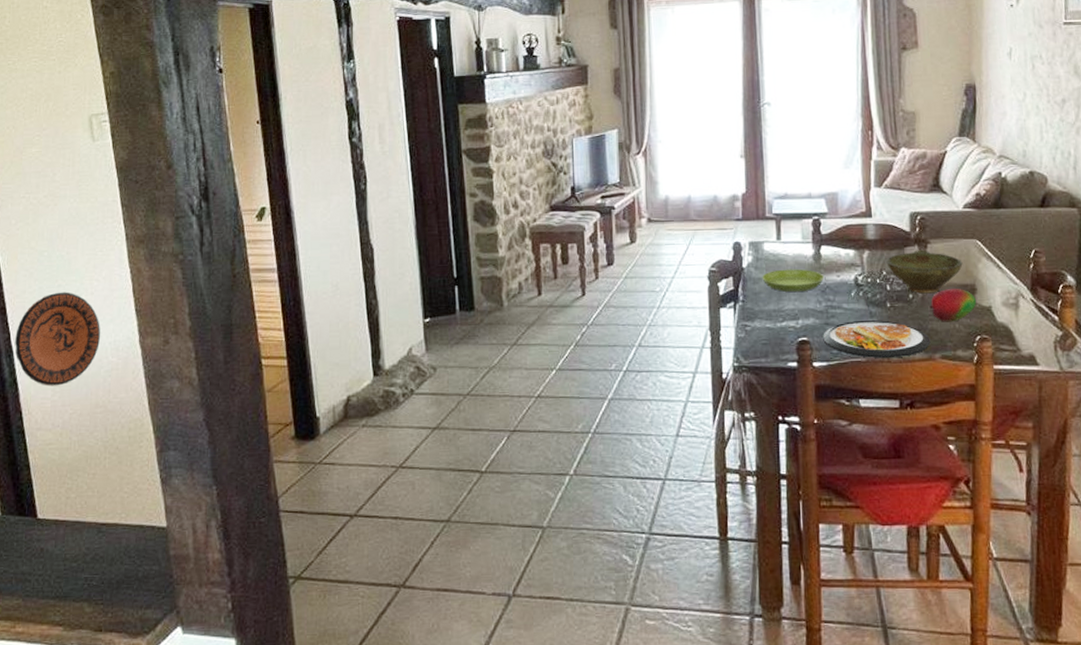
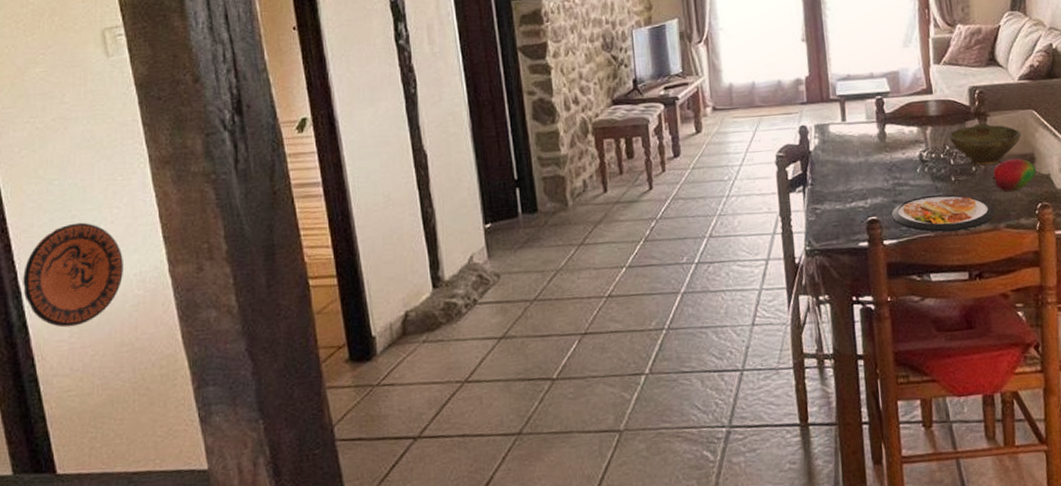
saucer: present [762,269,825,293] -> none [829,148,890,173]

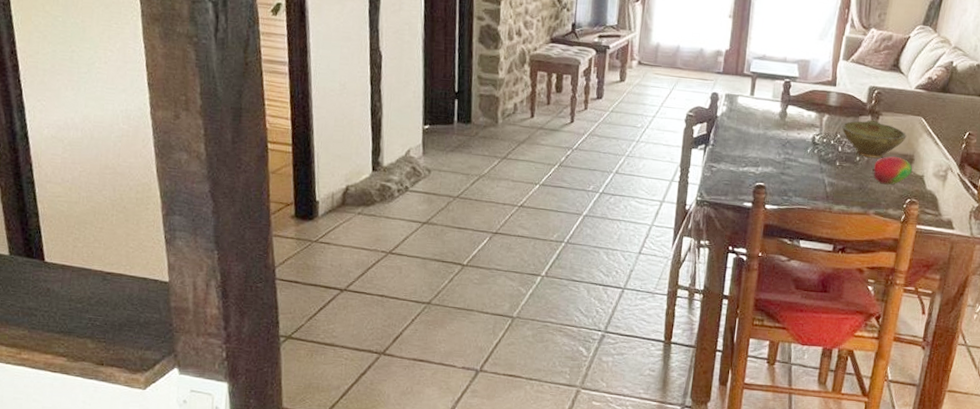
decorative plate: present [23,222,123,328] -> none [27,57,113,145]
dish: present [891,194,995,232] -> none [777,174,868,209]

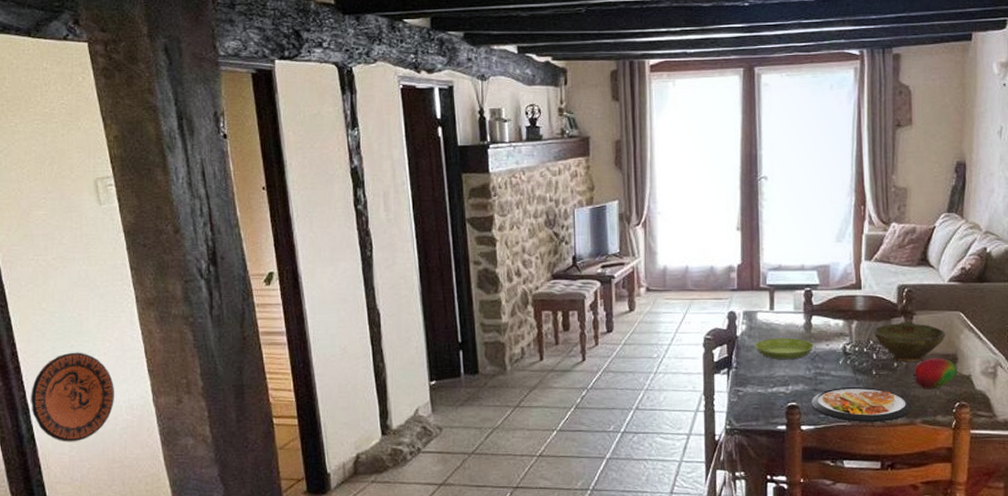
decorative plate: none [27,57,113,145] -> present [31,352,114,442]
saucer: none [732,121,787,144] -> present [755,337,814,360]
dish: none [777,174,868,209] -> present [811,387,912,423]

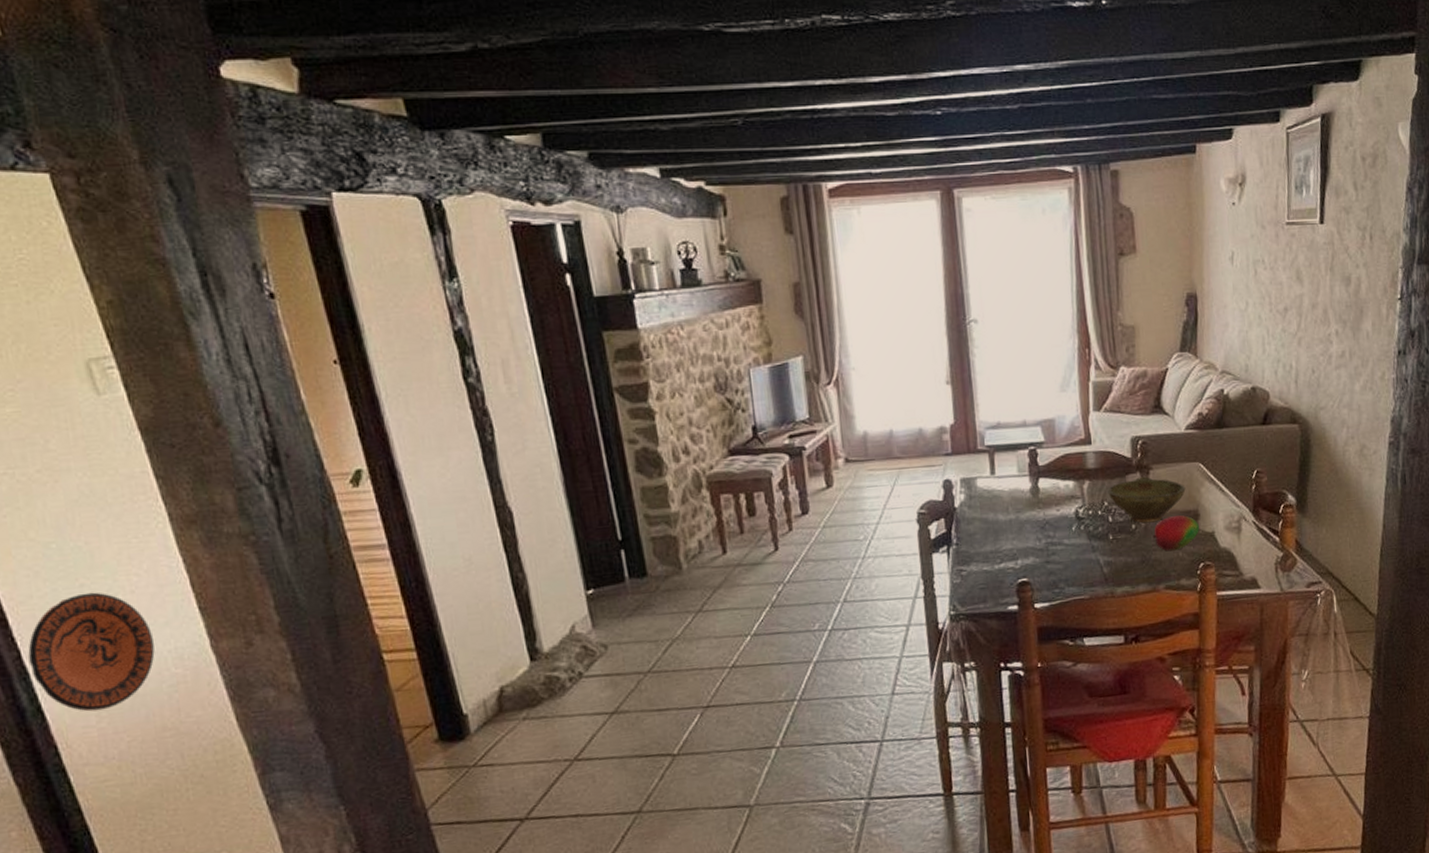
saucer: present [755,337,814,360] -> none [976,505,1044,531]
dish: present [811,387,912,423] -> none [1044,554,1154,594]

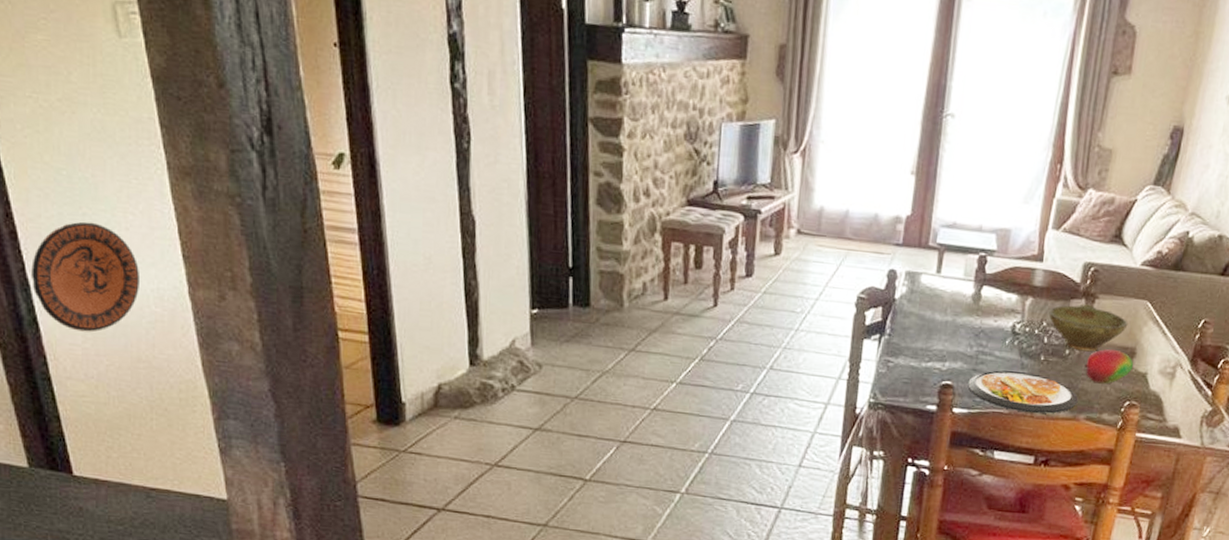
dish: none [1044,554,1154,594] -> present [968,370,1079,414]

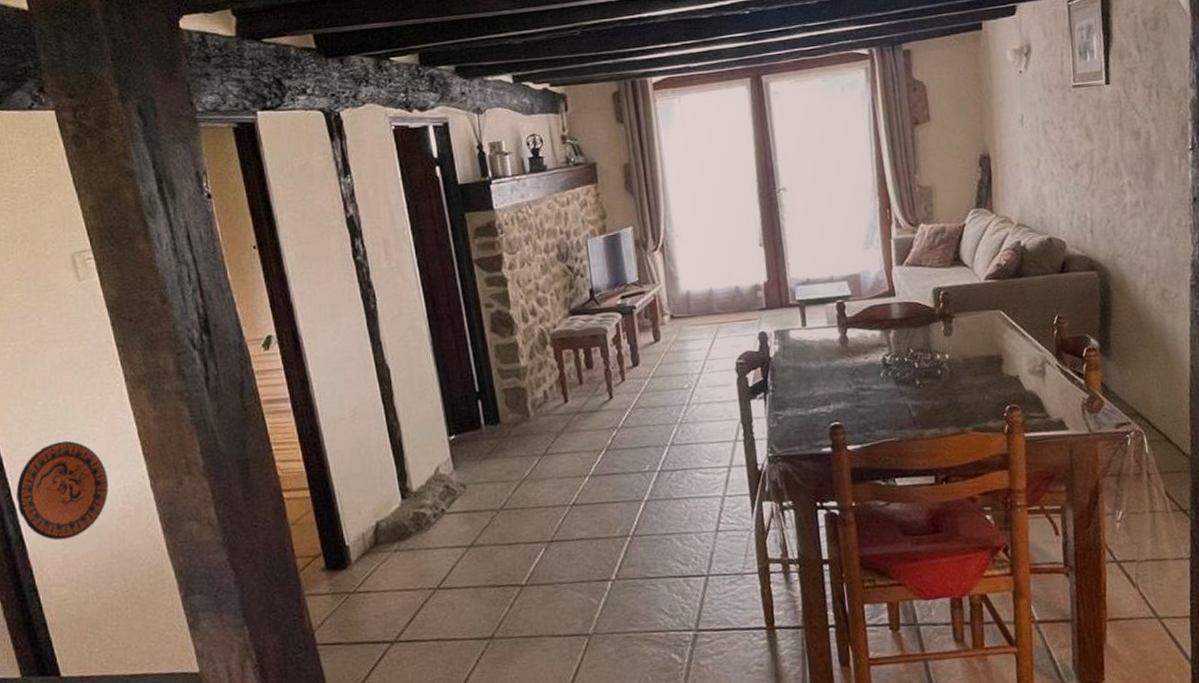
dish: present [968,370,1079,414] -> none [855,398,962,437]
bowl: present [1048,304,1128,352] -> none [912,324,988,369]
fruit: present [1084,349,1133,384] -> none [958,360,1004,395]

